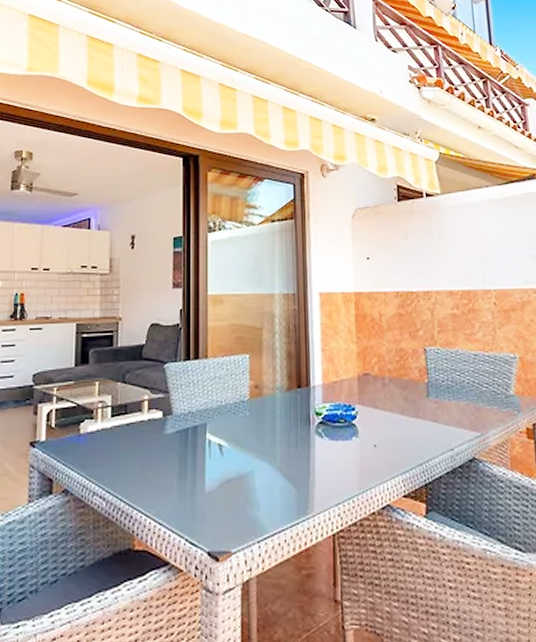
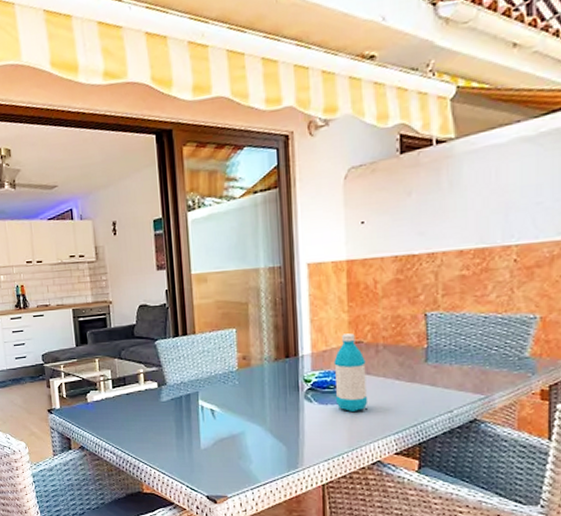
water bottle: none [344,365,377,448] -> present [334,333,368,411]

